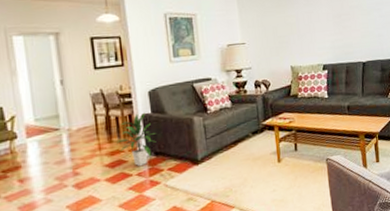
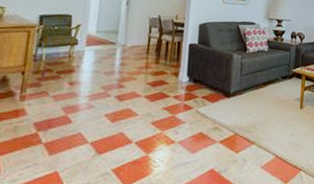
indoor plant: present [116,112,157,167] -> none [162,42,198,90]

